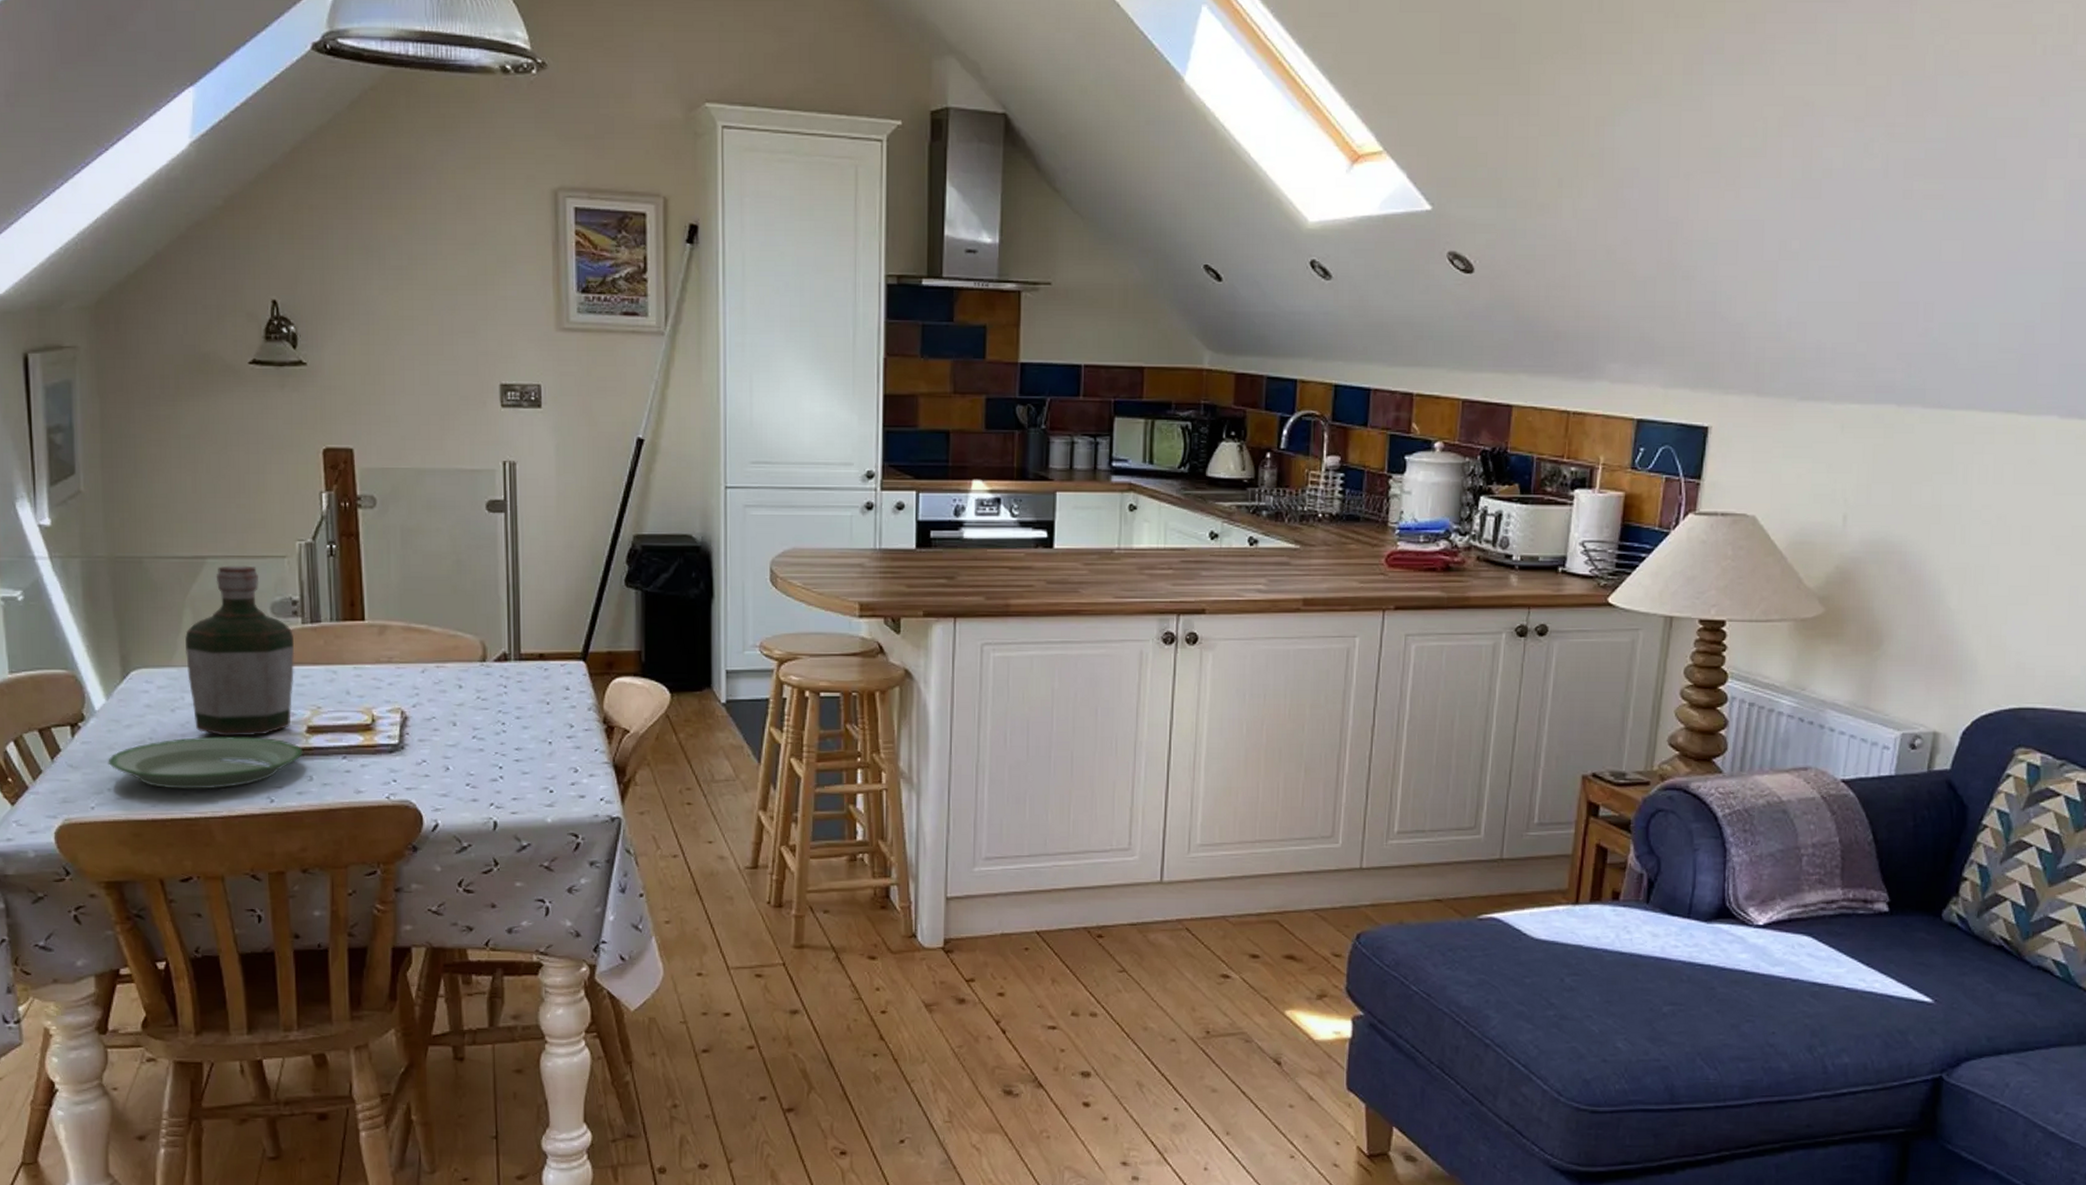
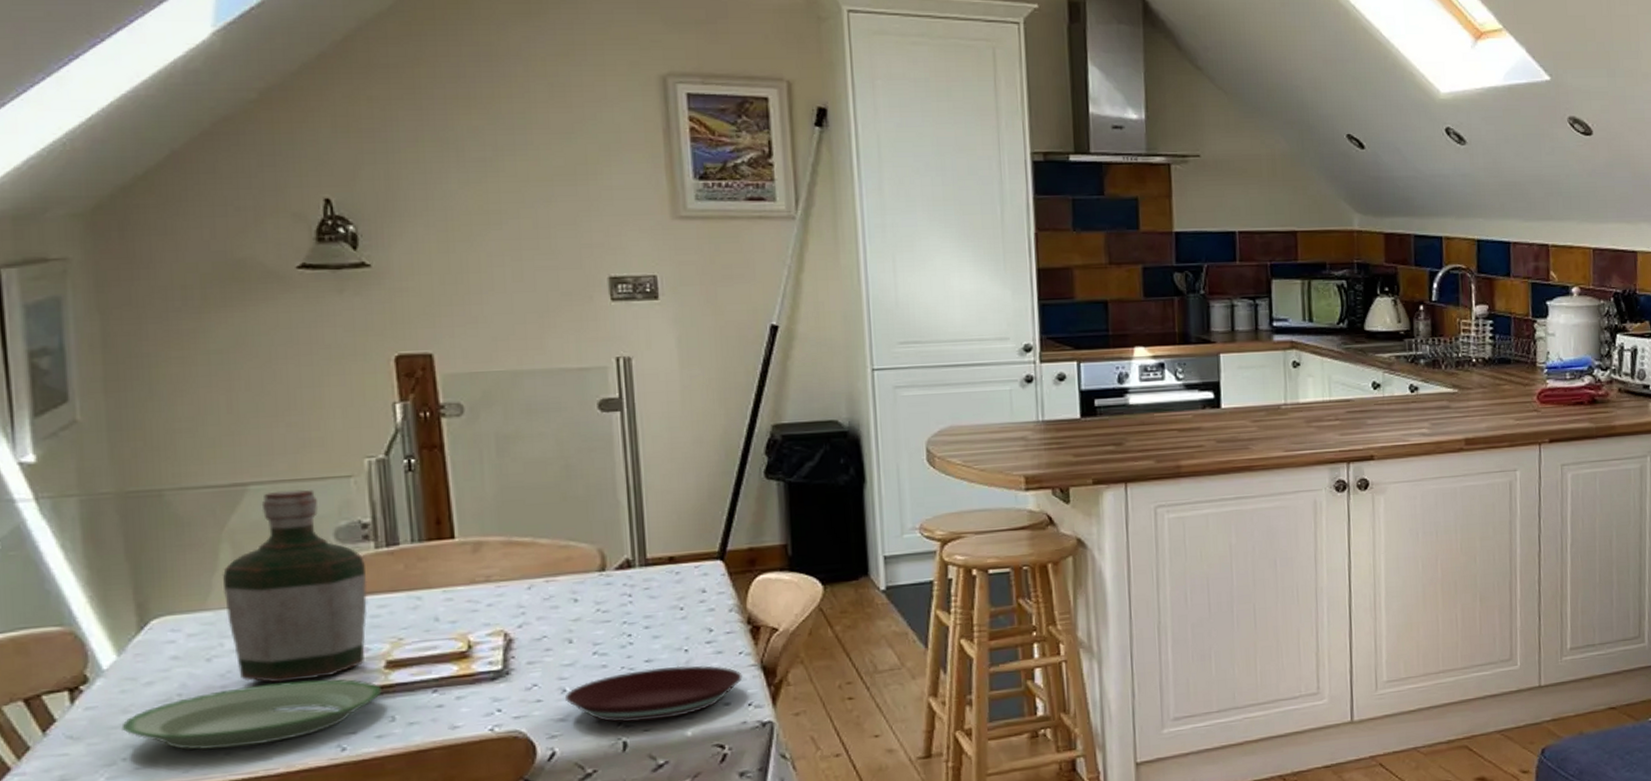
plate: none [447,756,597,805] -> present [564,665,743,722]

